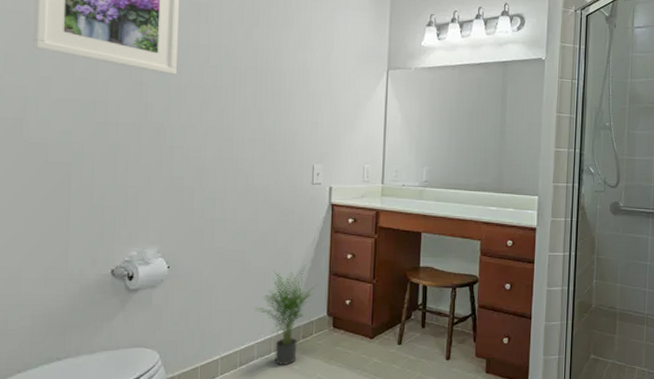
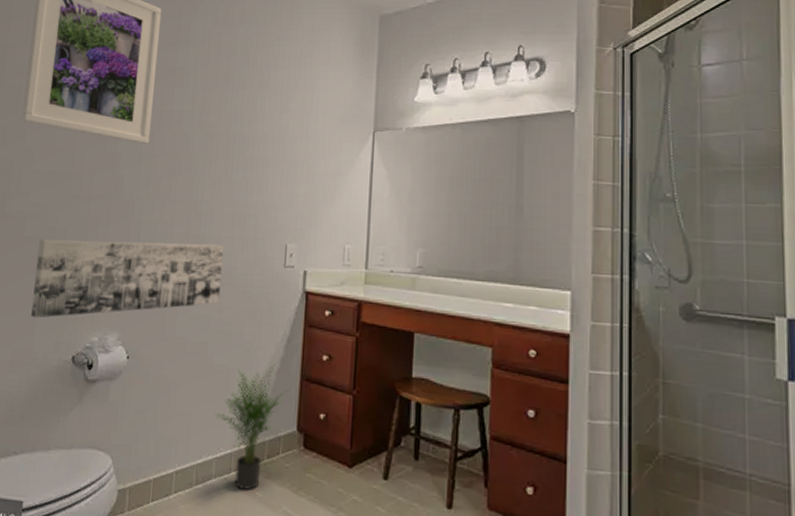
wall art: none [63,164,257,238] -> present [31,239,224,318]

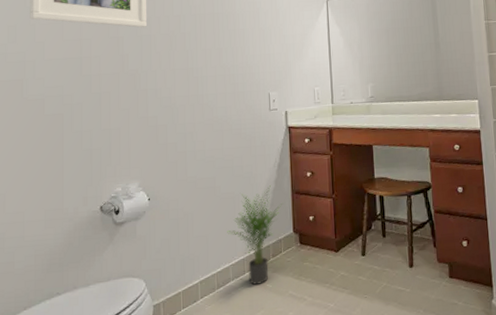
wall art: present [31,239,224,318] -> none [59,100,221,181]

